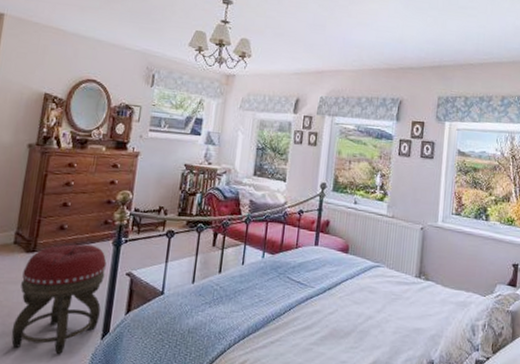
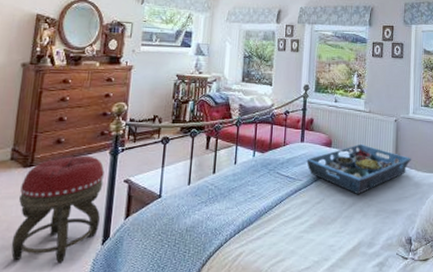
serving tray: none [320,251,438,309] -> present [306,143,411,195]

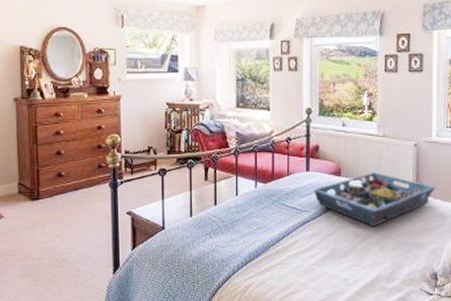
footstool: present [11,155,105,263] -> none [31,188,109,290]

